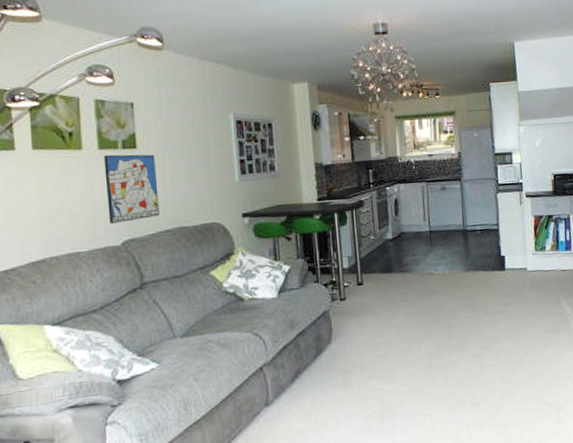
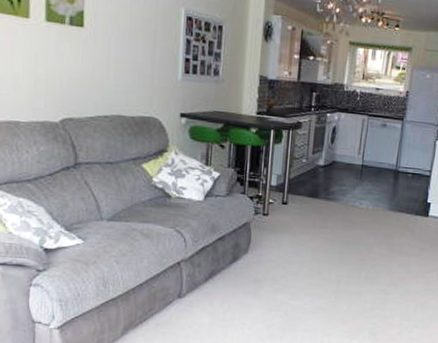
wall art: present [104,154,160,223] -> none [49,28,101,101]

